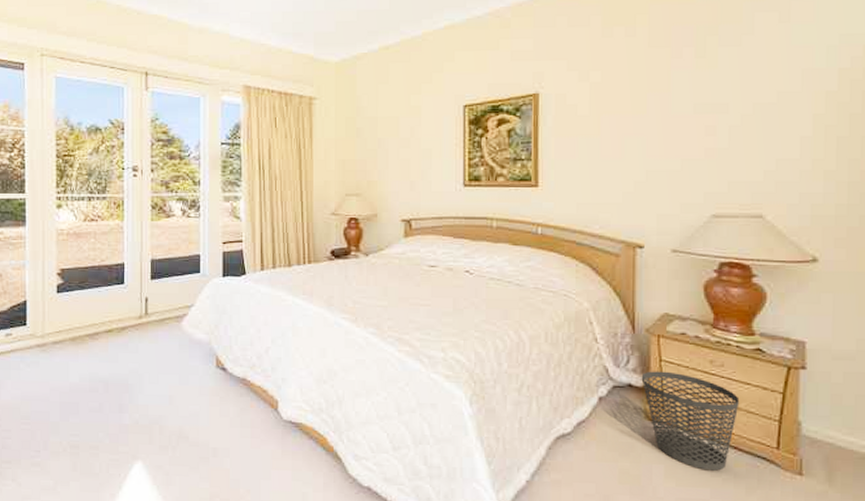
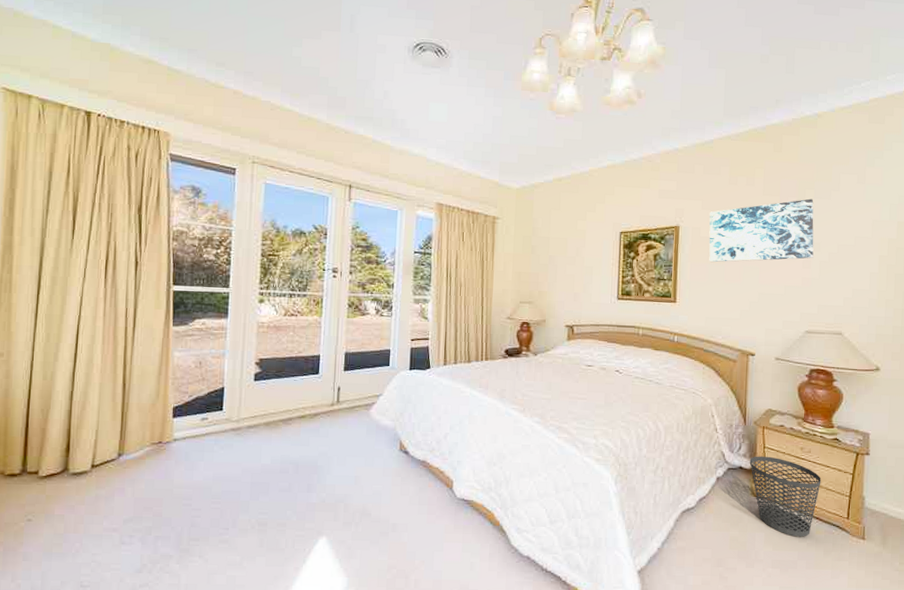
wall art: none [577,47,720,136] -> present [709,198,814,263]

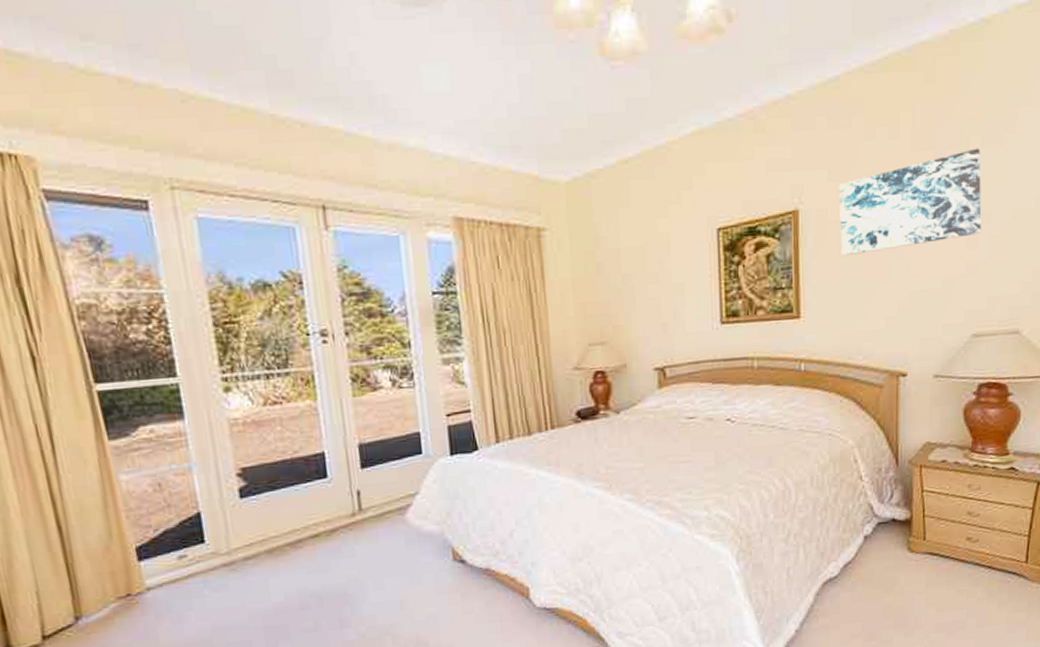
wastebasket: present [749,456,821,537] -> none [904,501,994,593]

